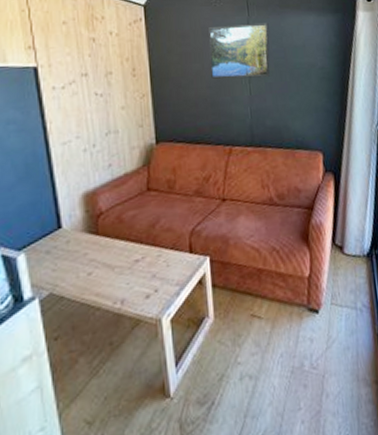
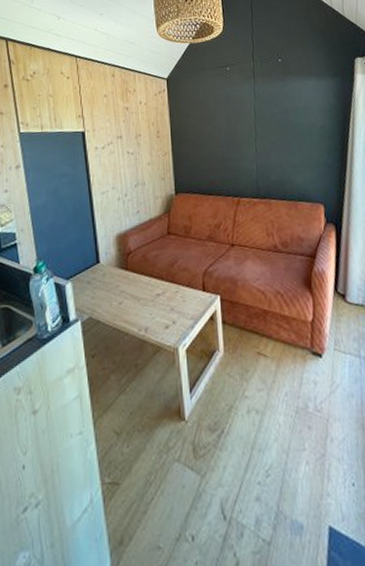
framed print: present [208,22,270,79] -> none [219,88,274,139]

